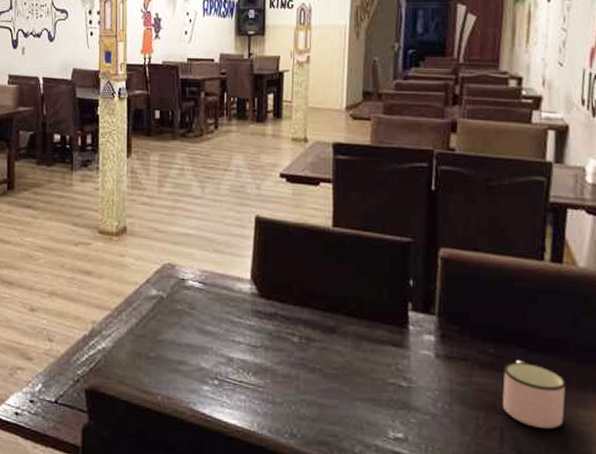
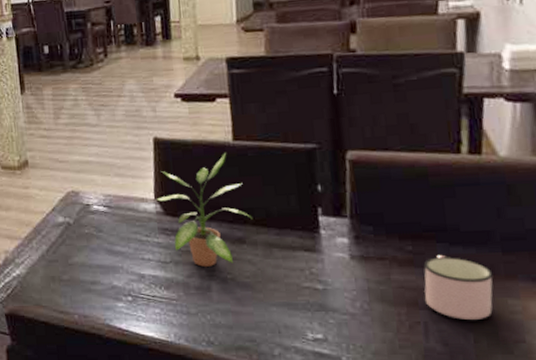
potted plant: none [252,237,346,355] -> present [156,152,254,267]

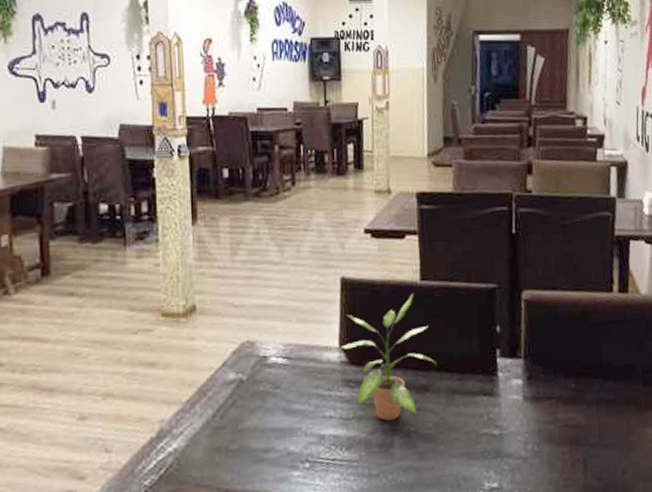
mug: present [423,254,493,321] -> none [583,390,636,453]

